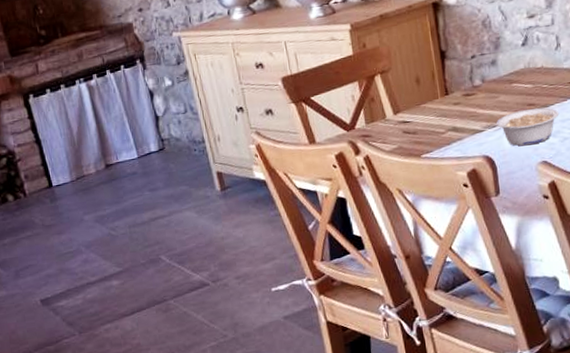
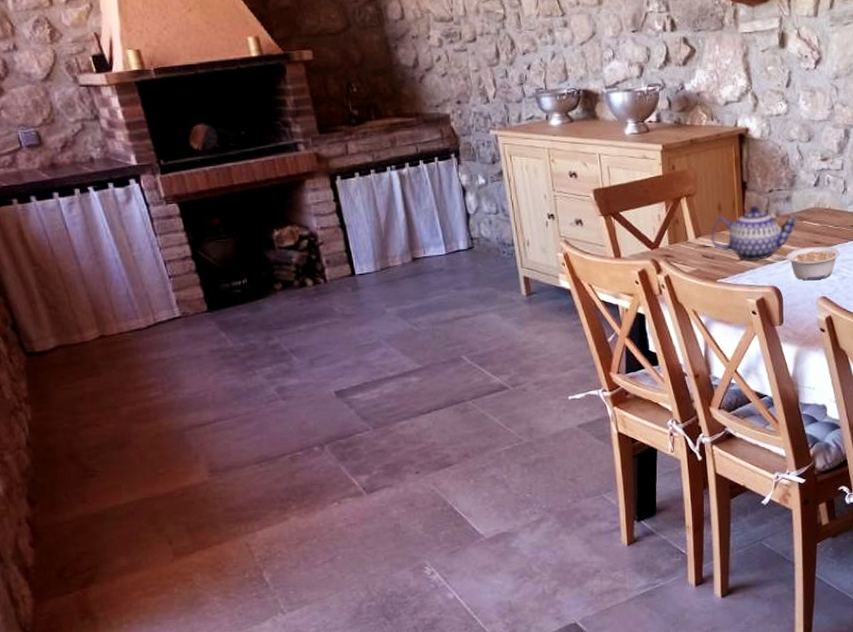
teapot: none [410,73,506,132] -> present [710,205,797,260]

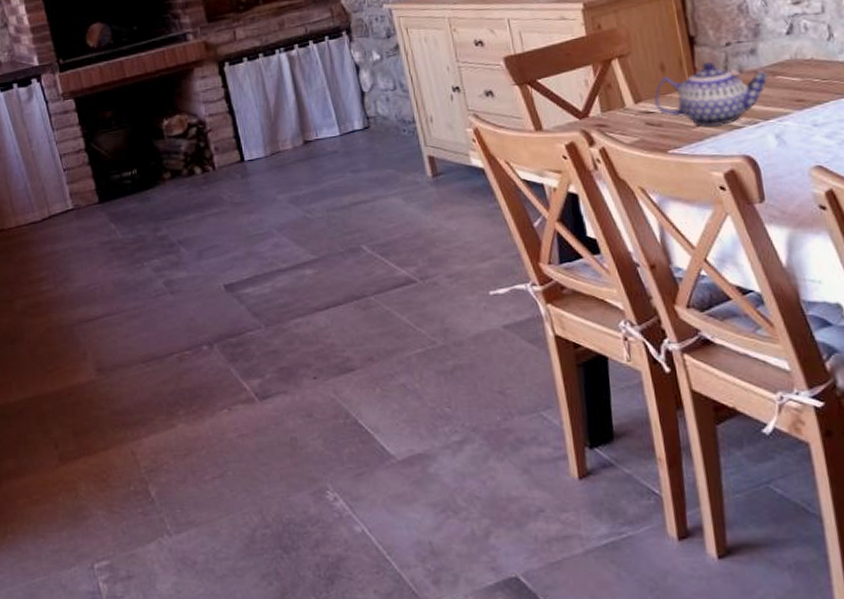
legume: present [786,247,841,281] -> none [758,105,836,147]

